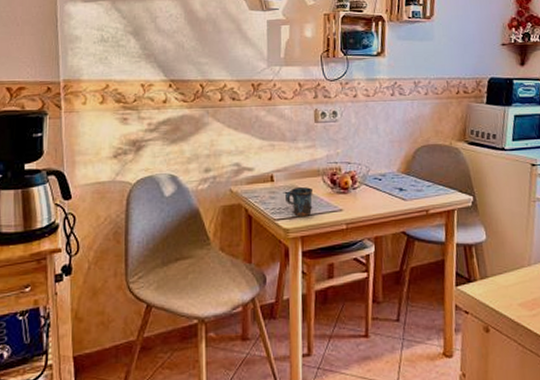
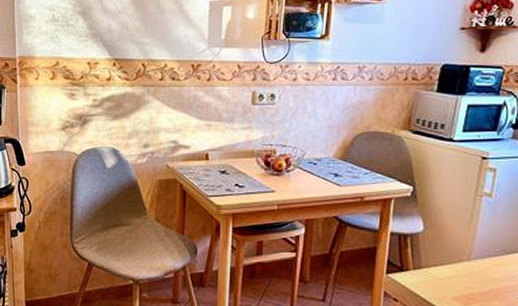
mug: present [284,187,314,216] -> none [218,167,247,195]

